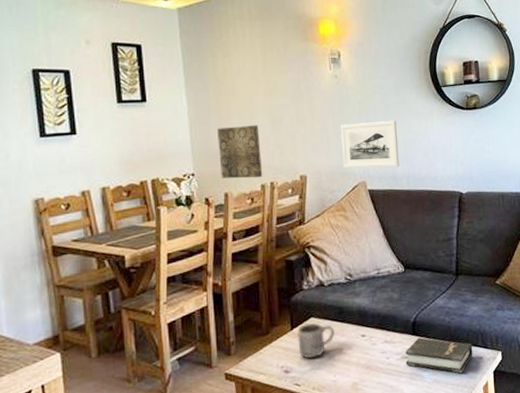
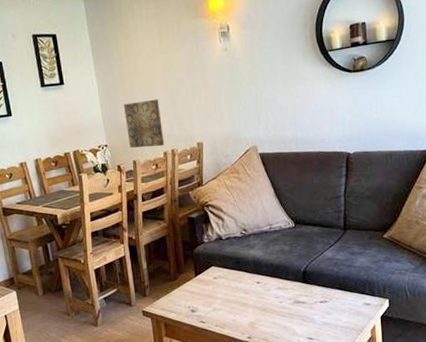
mug: present [297,323,335,359] -> none [200,271,233,301]
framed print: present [341,120,399,169] -> none [232,87,288,135]
hardback book: present [405,337,473,374] -> none [297,285,361,318]

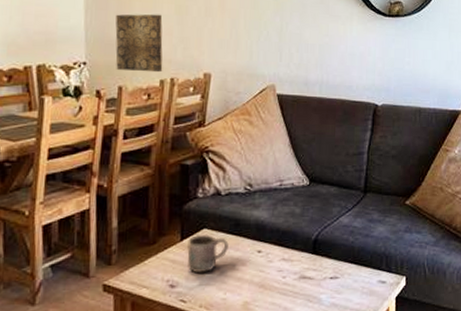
mug: none [200,271,233,301] -> present [187,234,229,274]

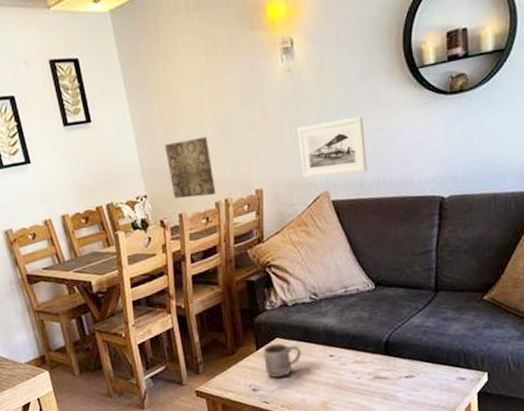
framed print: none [251,21,314,72] -> present [297,116,367,179]

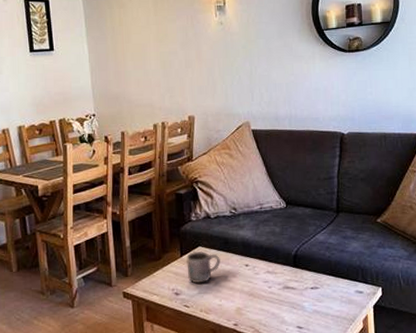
wall art: present [165,136,216,198] -> none [115,70,155,119]
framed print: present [297,116,367,179] -> none [226,63,282,110]

